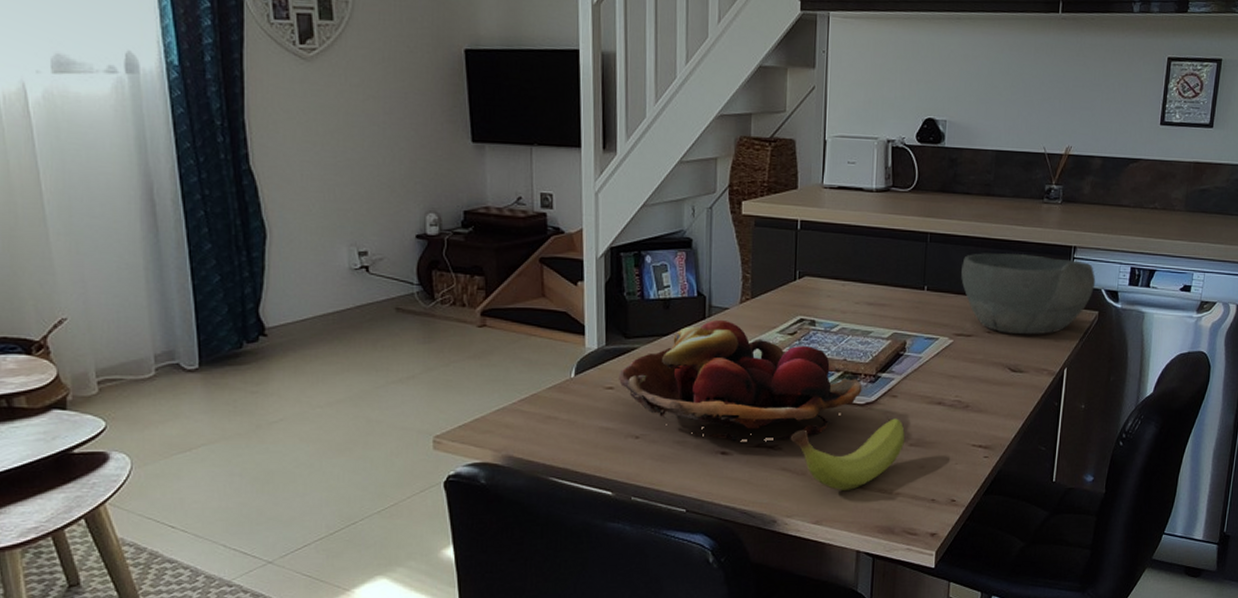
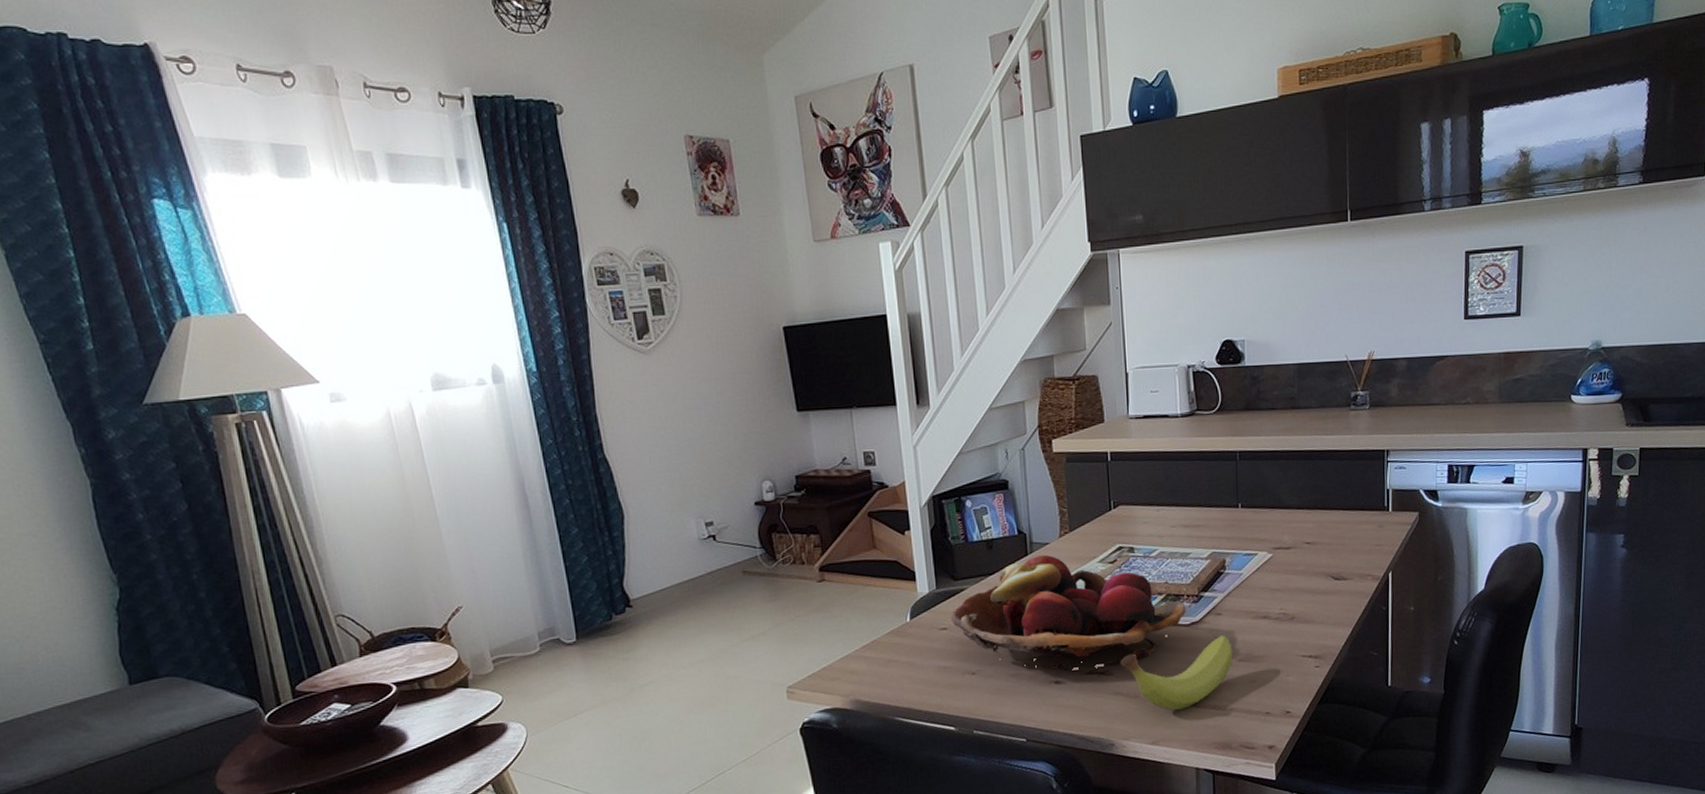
bowl: present [961,253,1096,335] -> none [1274,462,1413,543]

